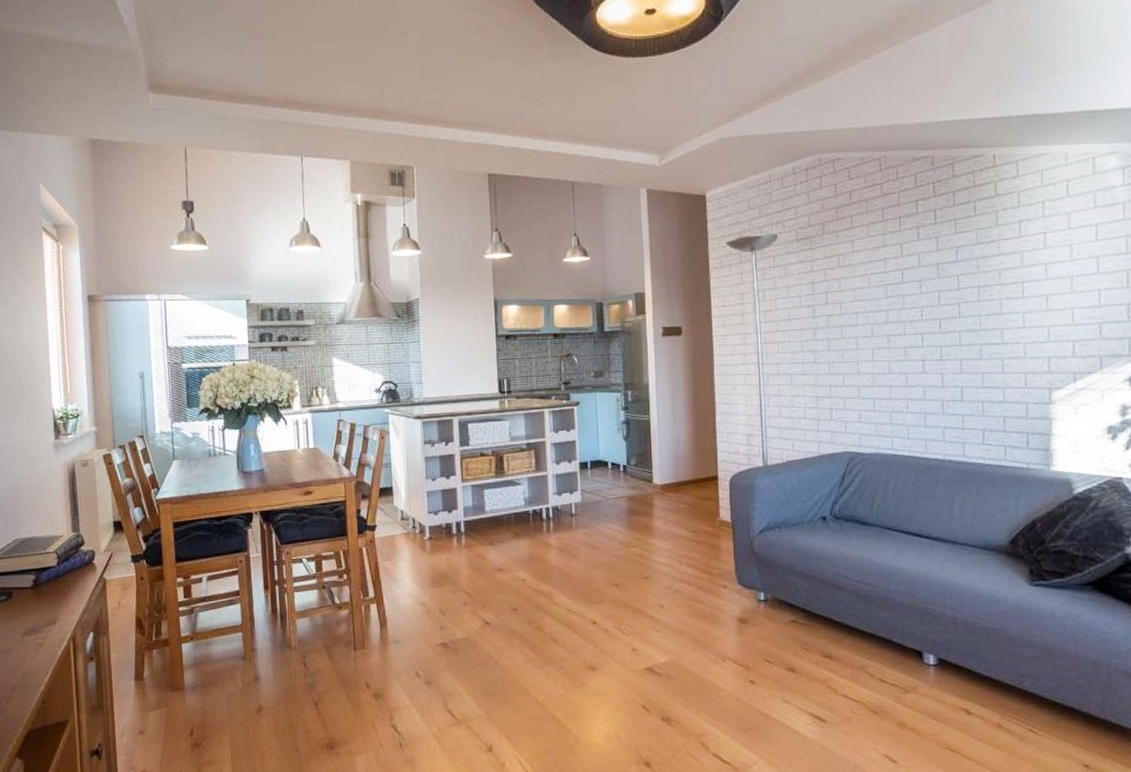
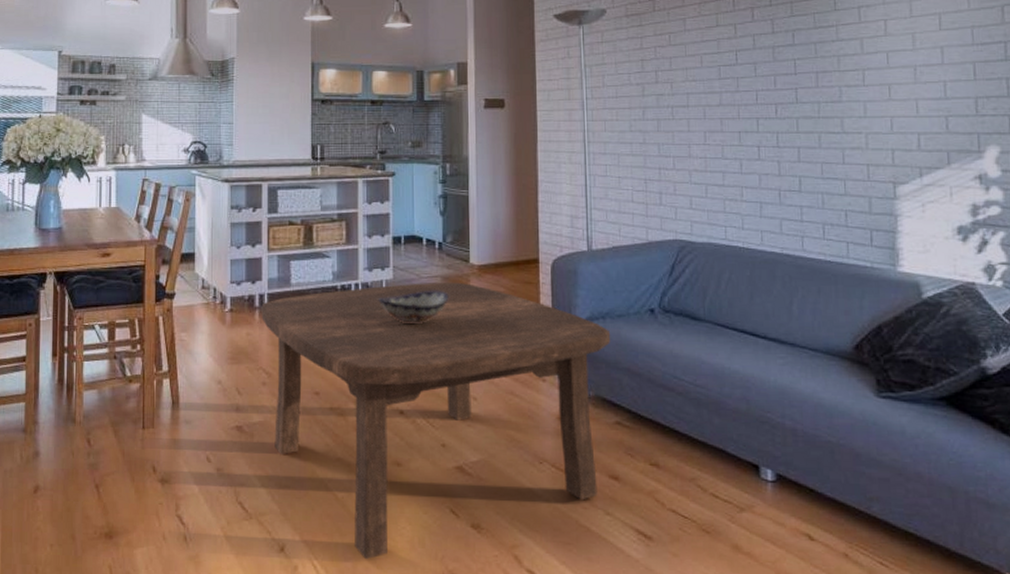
coffee table: none [459,501,787,754] -> present [261,281,611,560]
decorative bowl: none [568,509,635,543] -> present [378,290,449,325]

